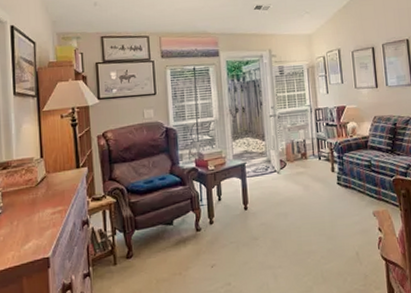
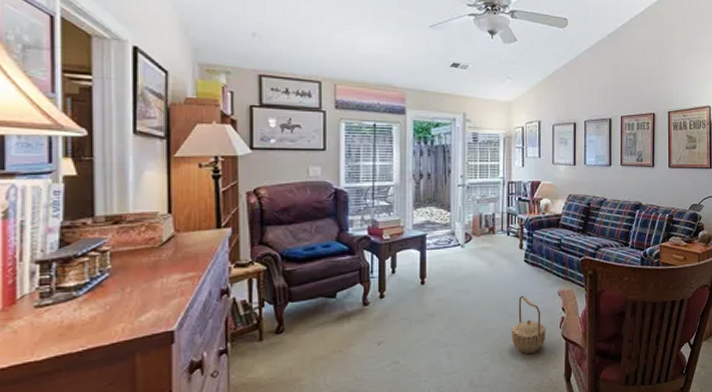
basket: none [331,218,366,276] -> present [512,296,546,354]

